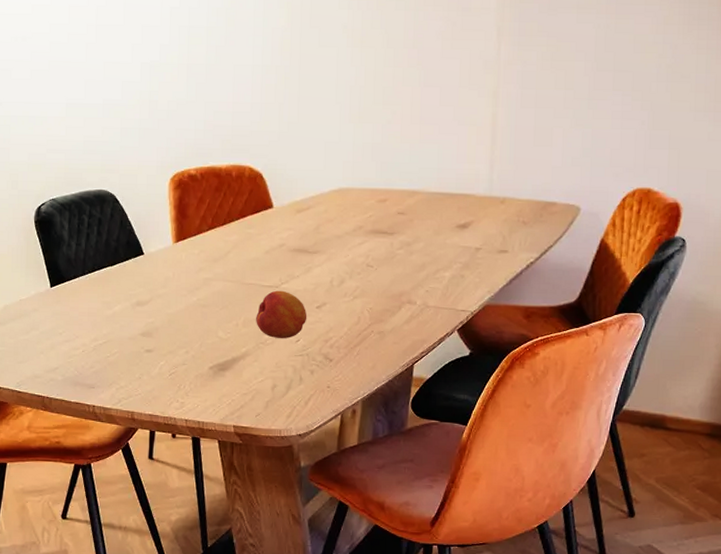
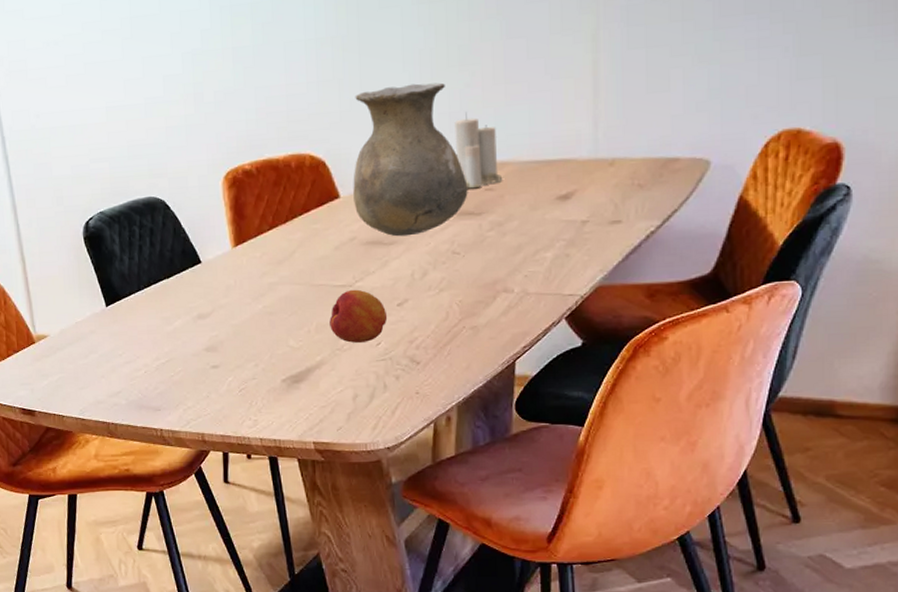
vase: none [285,115,384,247] -> present [353,82,468,237]
candle: none [375,145,413,211] -> present [455,113,503,189]

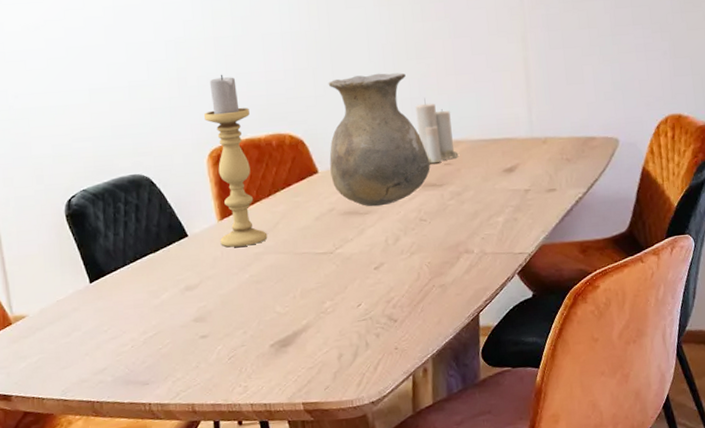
candle holder: none [219,88,283,276] -> present [203,74,268,248]
fruit: present [329,289,388,343] -> none [313,255,366,306]

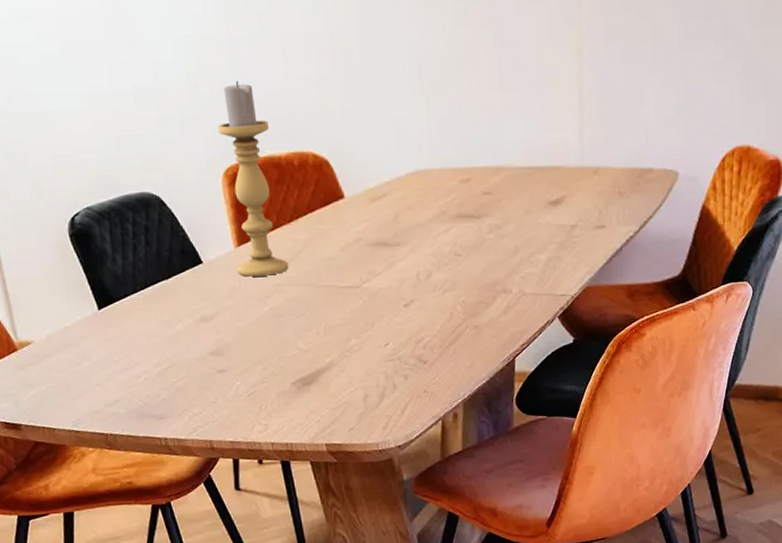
vase: present [328,72,431,207] -> none [356,86,468,238]
candle: present [415,99,459,164] -> none [454,118,500,192]

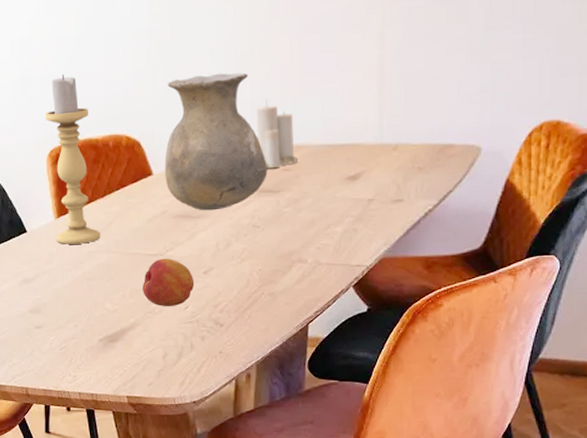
fruit: none [338,290,395,344] -> present [142,258,195,306]
vase: none [356,86,468,238] -> present [165,72,268,211]
candle: none [454,118,500,192] -> present [256,100,299,169]

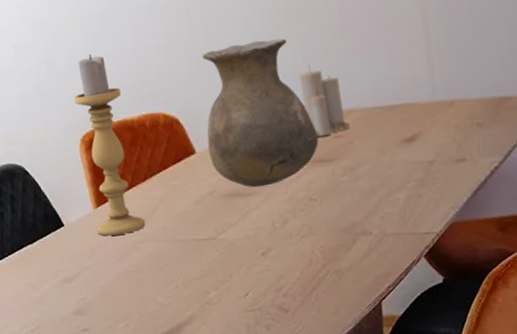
fruit: present [142,258,195,306] -> none [196,241,253,296]

